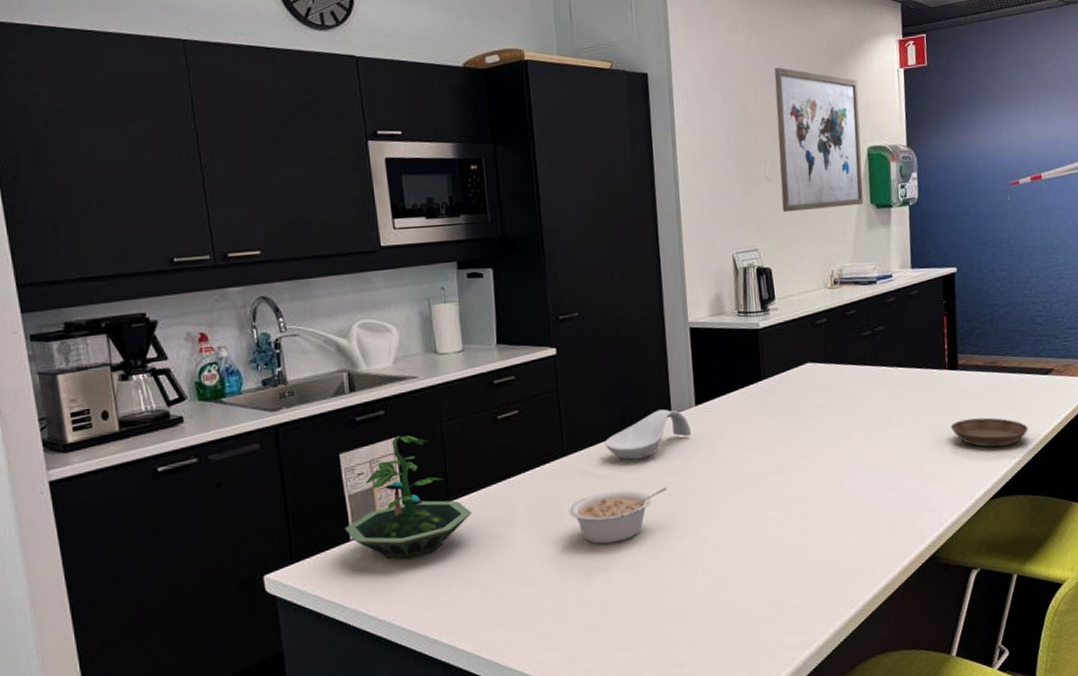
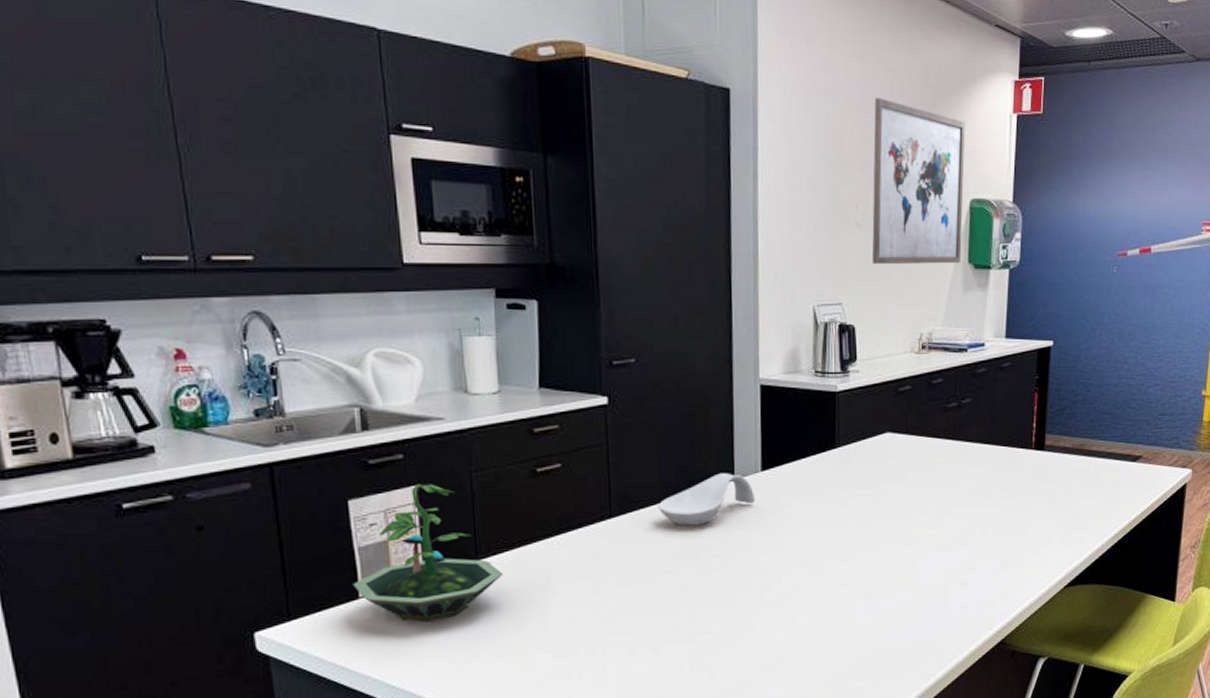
legume: present [569,488,668,544] -> none [614,557,725,615]
saucer: present [950,417,1028,447] -> none [1031,502,1110,534]

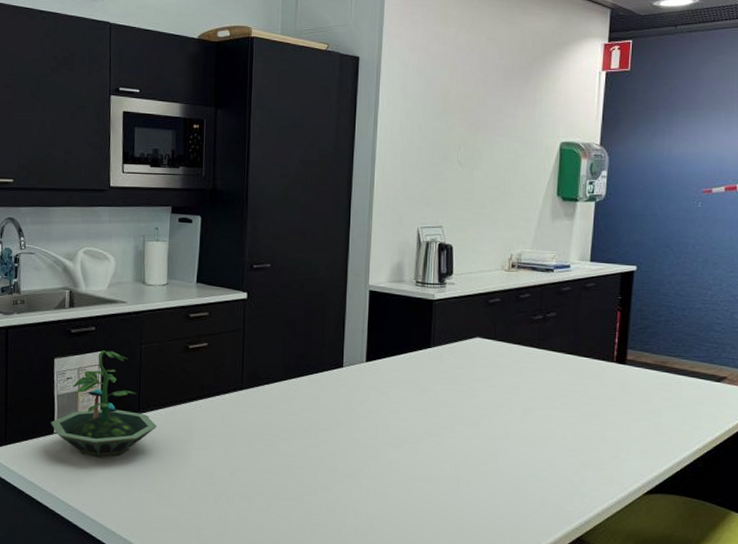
spoon rest: present [659,473,754,526] -> none [280,361,359,403]
wall art: present [871,98,966,265] -> none [470,61,558,196]

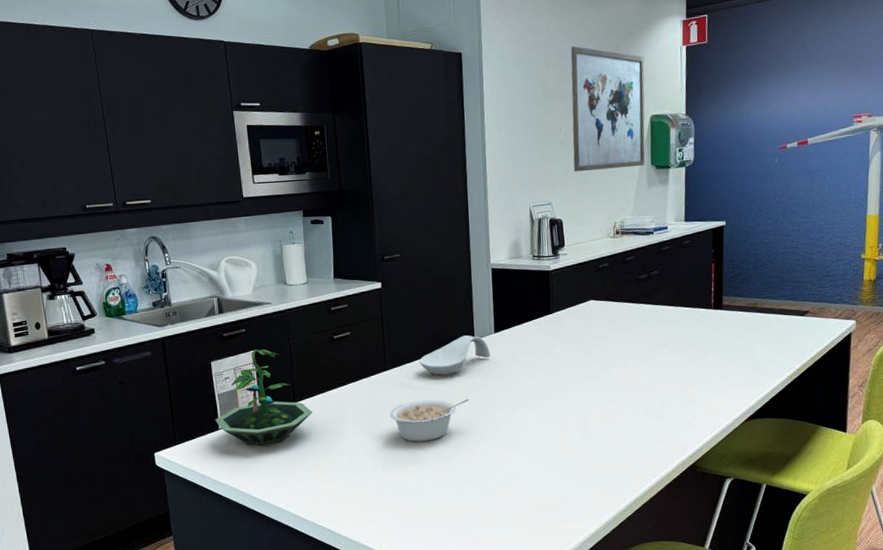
legume: none [240,427,331,474] -> present [389,399,470,442]
spoon rest: none [280,361,359,403] -> present [420,335,490,376]
wall art: none [470,61,558,196] -> present [570,46,645,172]

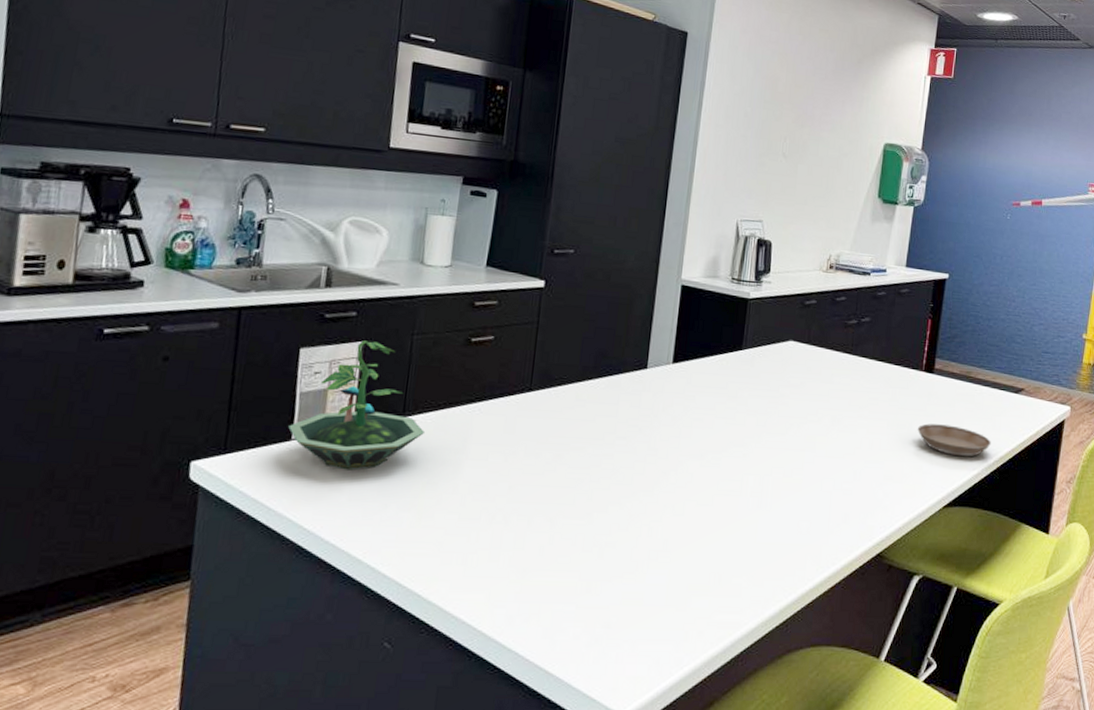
legume: present [389,399,470,442] -> none [524,434,629,489]
spoon rest: present [420,335,490,376] -> none [575,361,664,408]
wall art: present [570,46,645,172] -> none [792,51,886,197]
saucer: none [713,351,783,377] -> present [917,423,991,457]

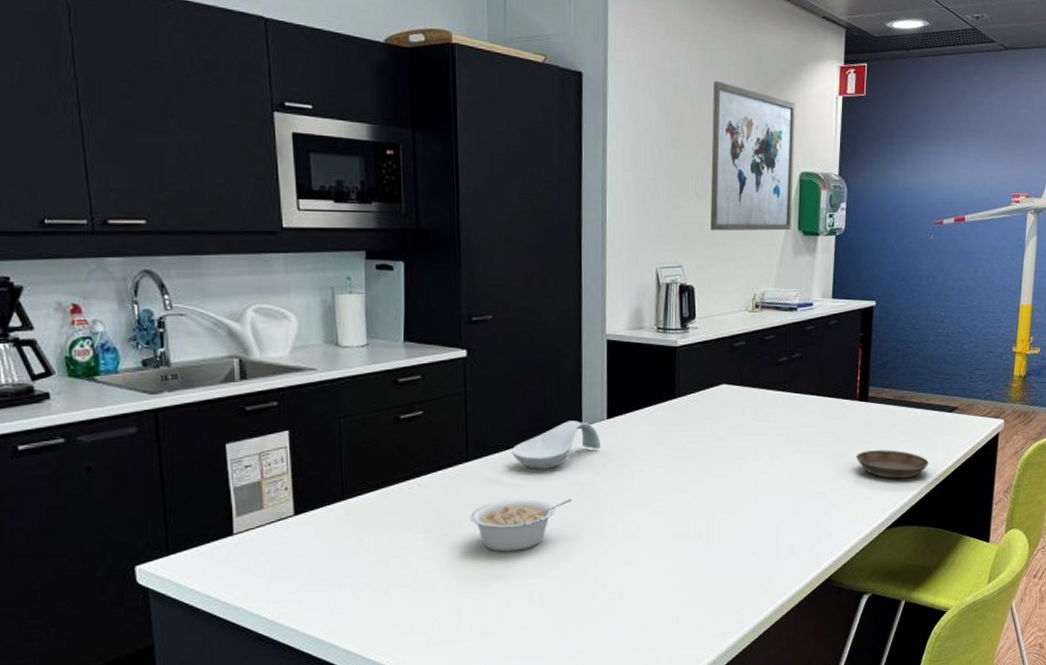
terrarium: present [288,340,426,470] -> none [228,429,368,558]
legume: none [524,434,629,489] -> present [470,498,573,552]
spoon rest: none [575,361,664,408] -> present [512,421,600,470]
wall art: none [792,51,886,197] -> present [710,81,796,231]

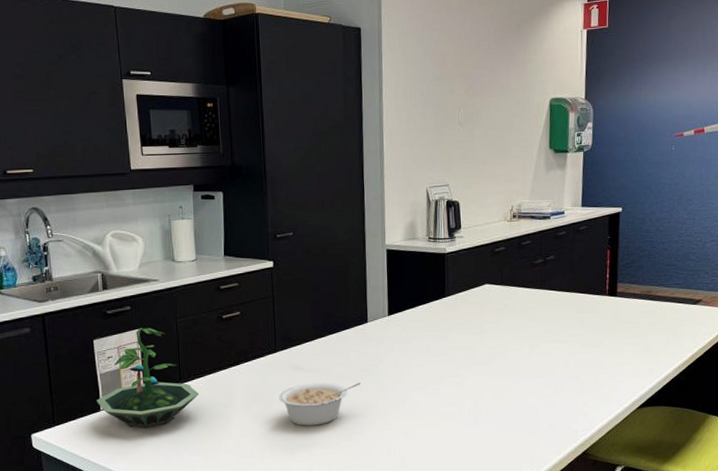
terrarium: none [228,429,368,558] -> present [96,327,200,429]
spoon rest: present [512,421,600,470] -> none [311,317,383,358]
wall art: present [710,81,796,231] -> none [471,26,545,154]
saucer: present [856,450,929,479] -> none [607,339,675,365]

